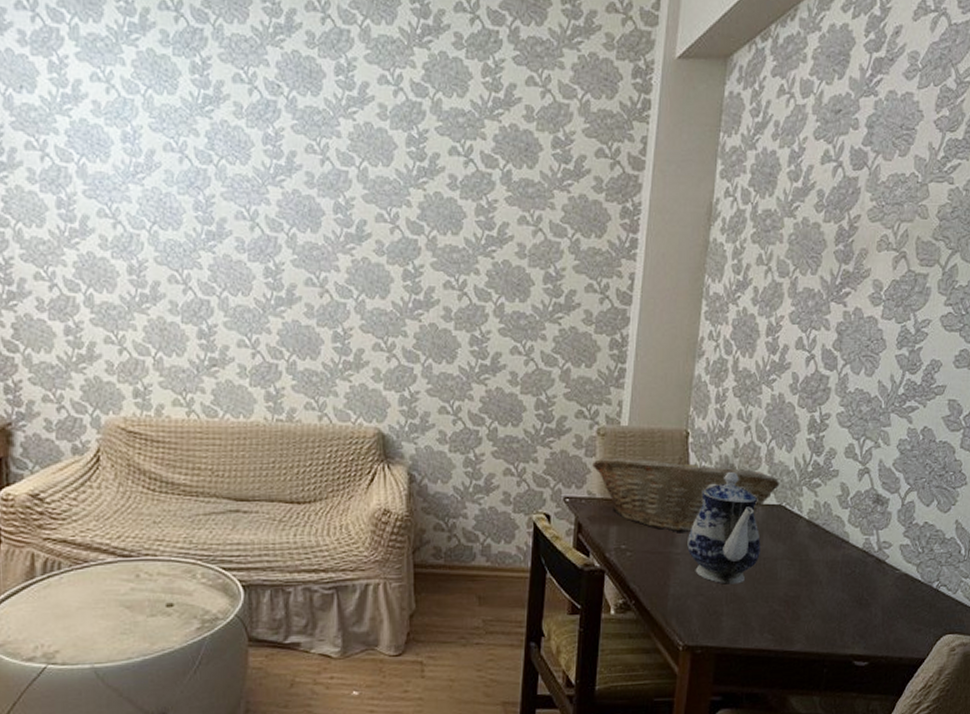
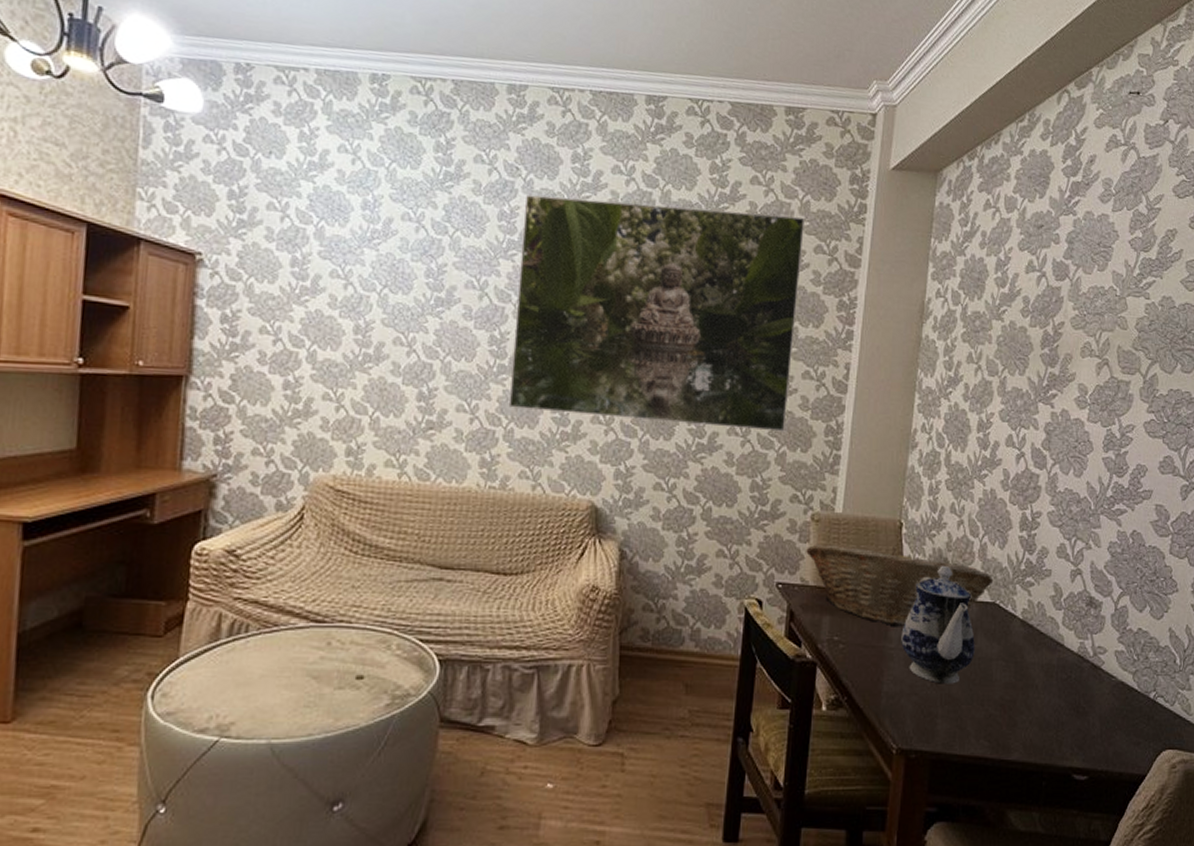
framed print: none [289,114,584,348] -> present [508,194,805,432]

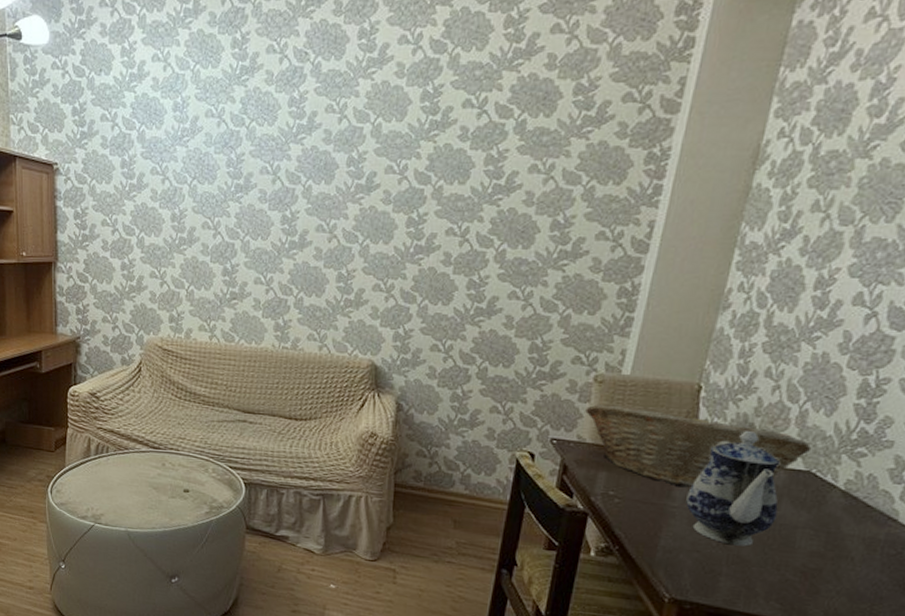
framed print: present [508,194,805,432] -> none [298,62,613,295]

